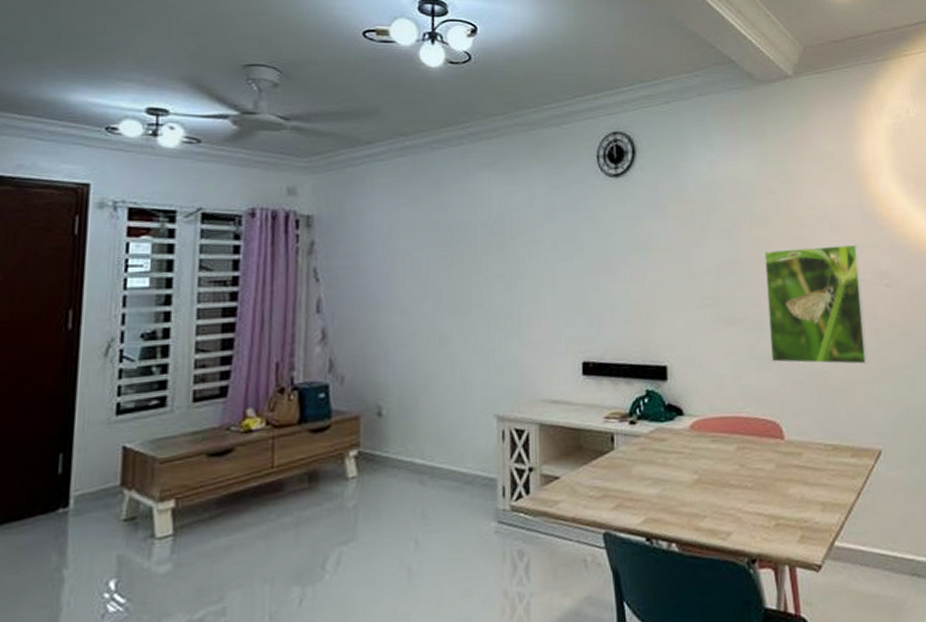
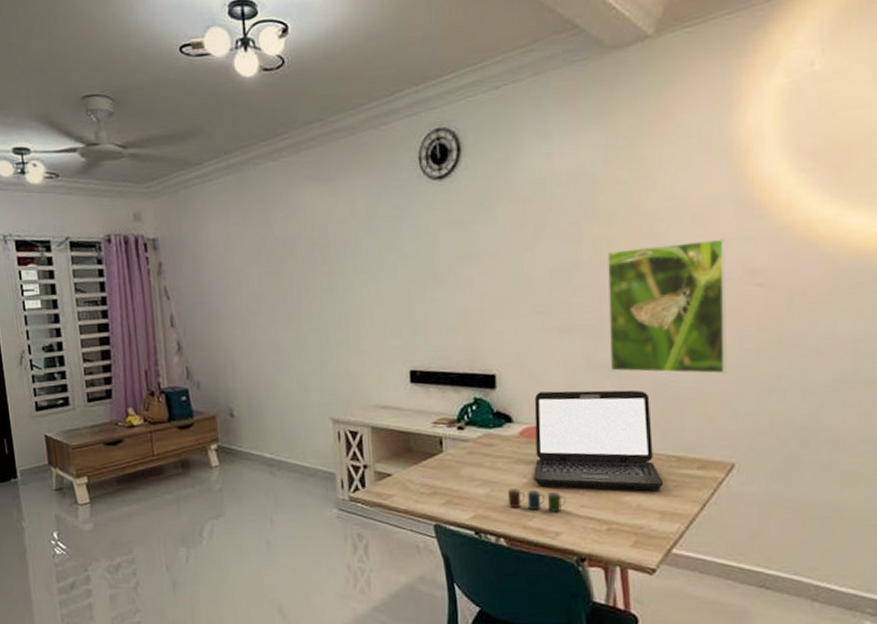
cup: none [678,486,735,511] -> present [507,489,566,513]
laptop: none [704,380,822,483] -> present [533,390,663,491]

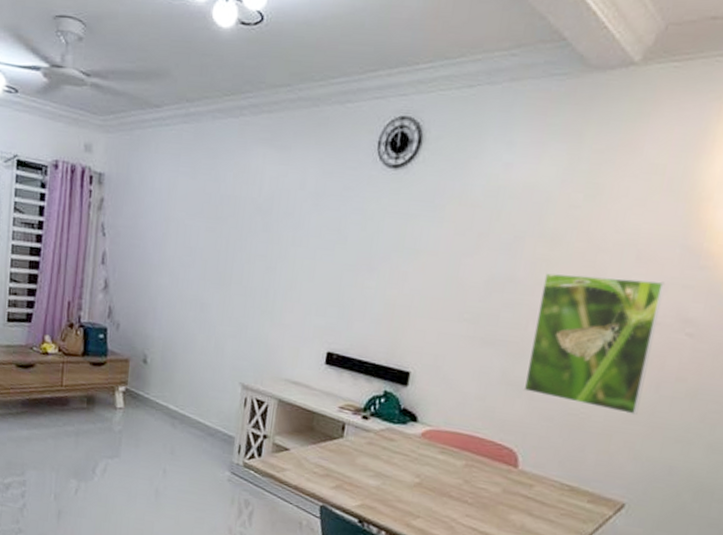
cup: present [507,489,566,513] -> none [396,485,453,517]
laptop: present [533,390,663,491] -> none [425,397,556,515]

